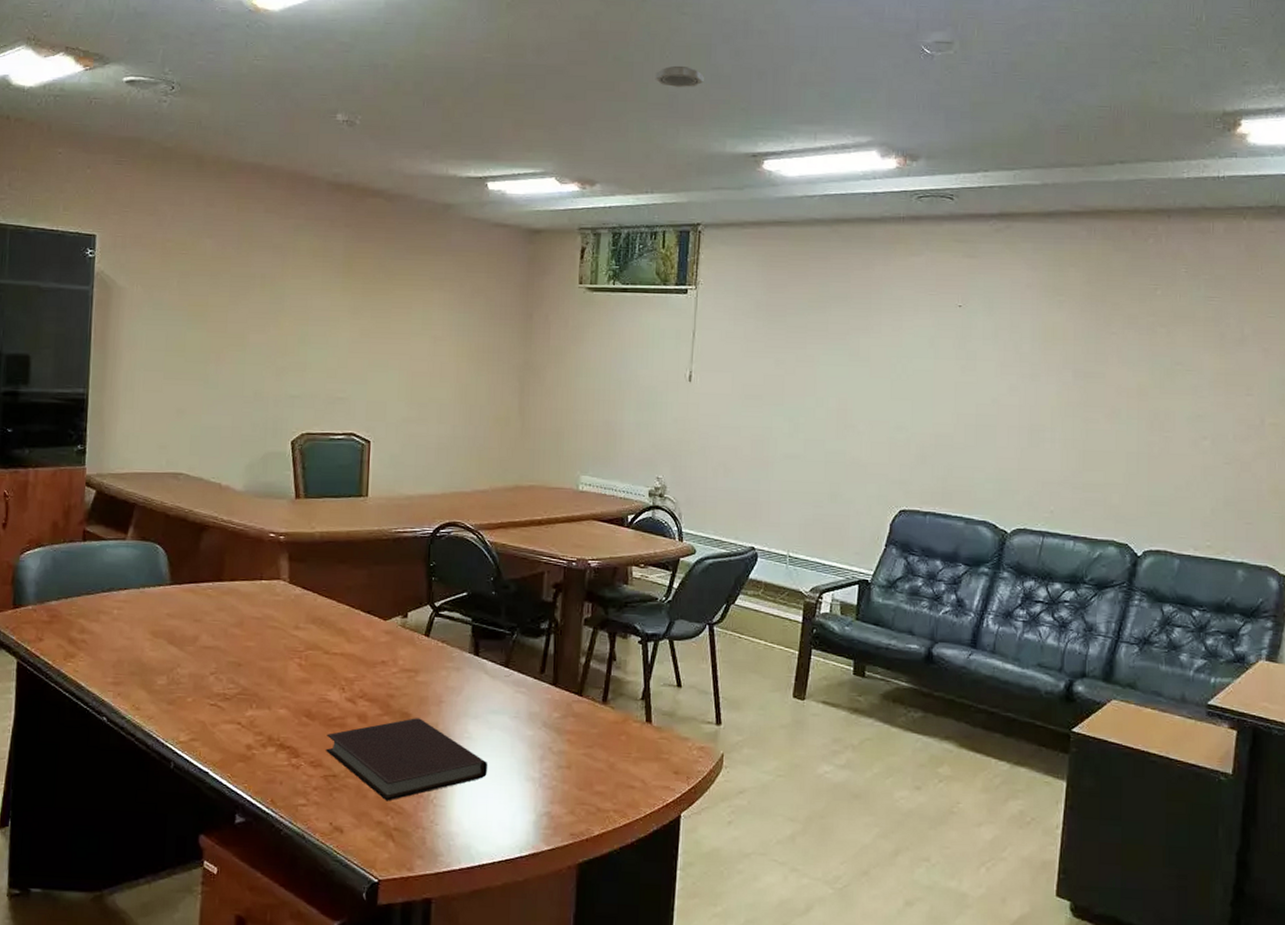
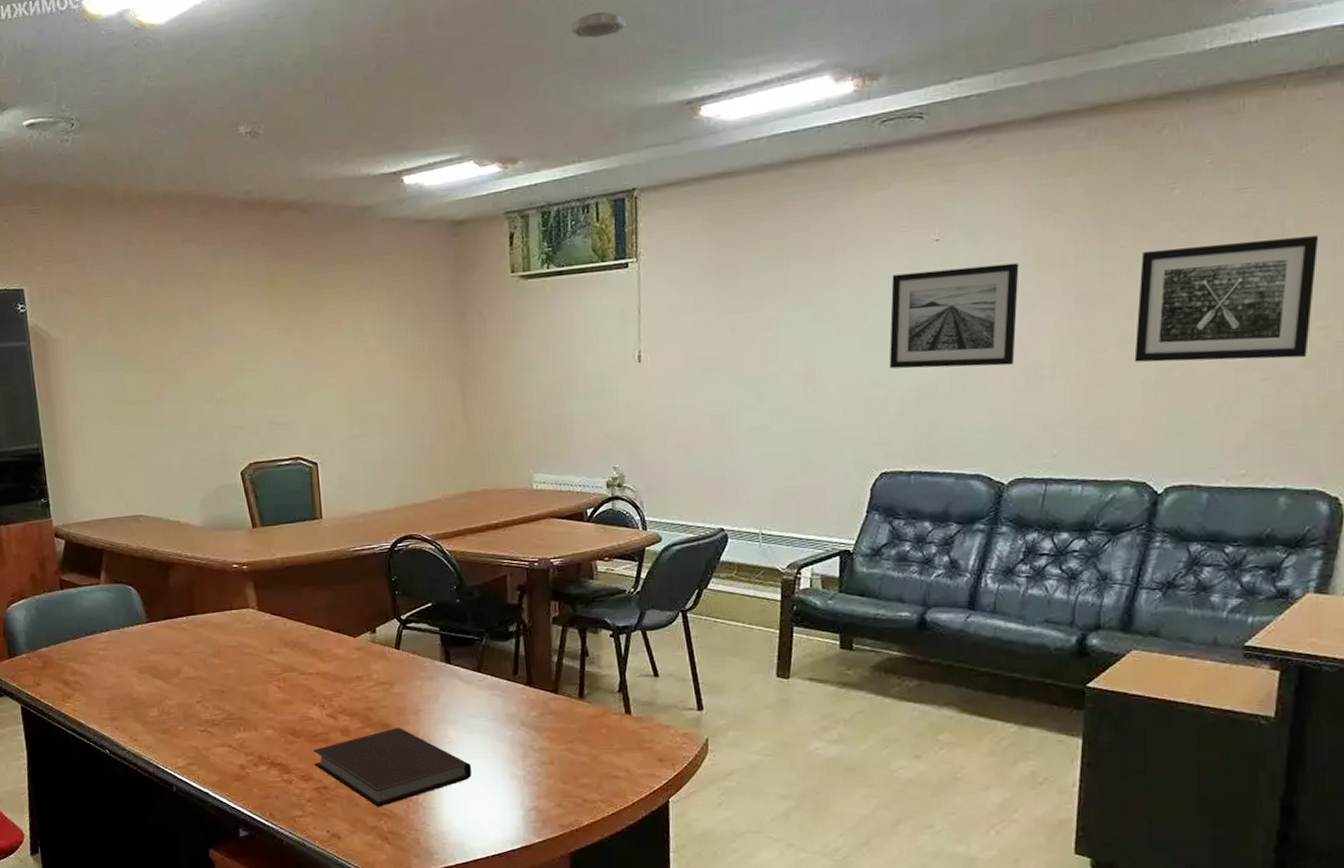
wall art: none [913,331,1028,425] -> present [889,263,1019,369]
wall art: none [1121,340,1271,447] -> present [1134,236,1319,362]

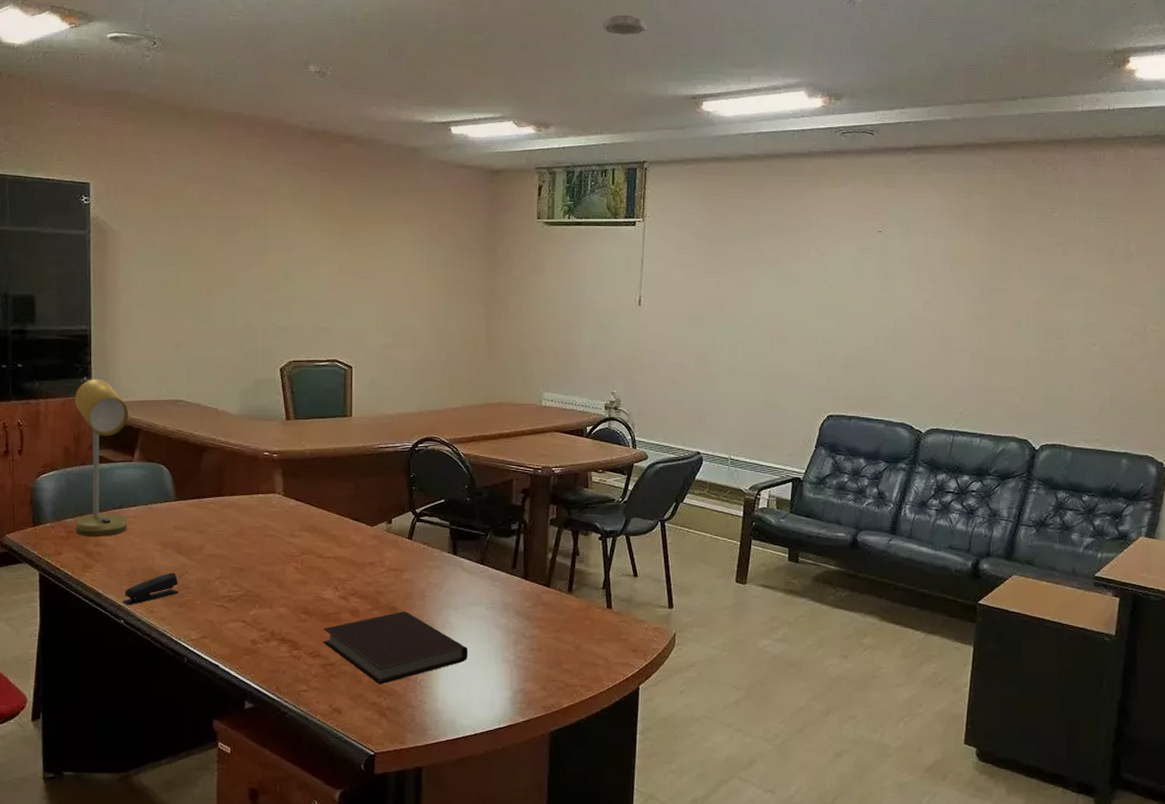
desk lamp: none [34,498,102,665] -> present [74,378,129,536]
stapler: none [105,698,161,734] -> present [122,573,179,605]
wall art: present [889,263,1019,369] -> none [838,255,940,337]
wall art: present [1134,236,1319,362] -> none [1022,259,1153,351]

